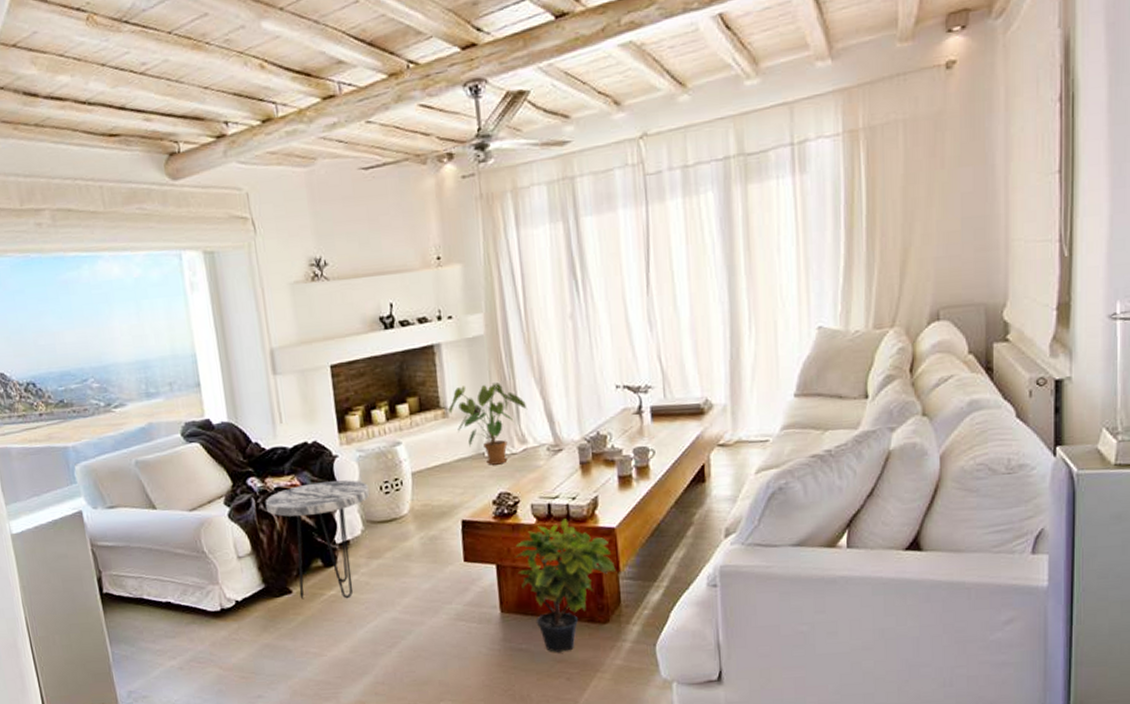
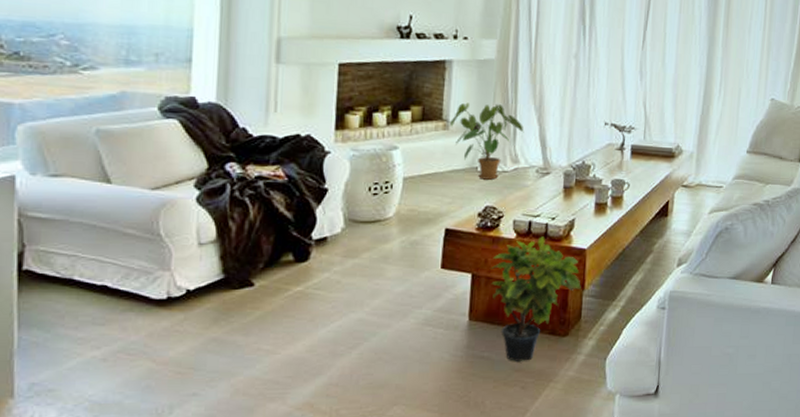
side table: present [265,480,370,599] -> none [241,176,358,296]

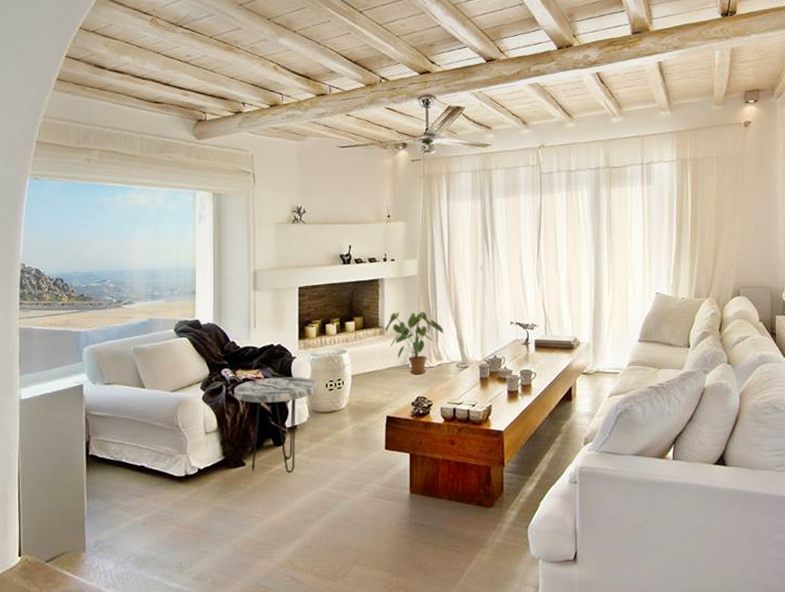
side table: none [241,176,358,296] -> present [233,377,318,473]
potted plant: present [489,236,581,361] -> none [424,421,501,529]

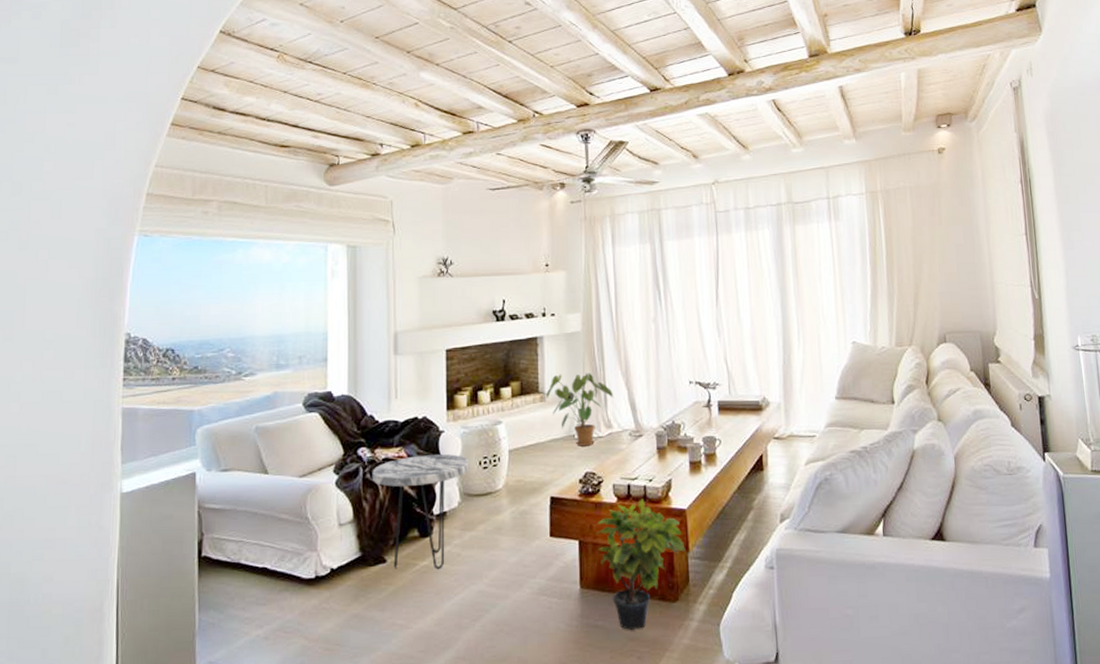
potted plant: none [424,421,501,529] -> present [595,499,686,630]

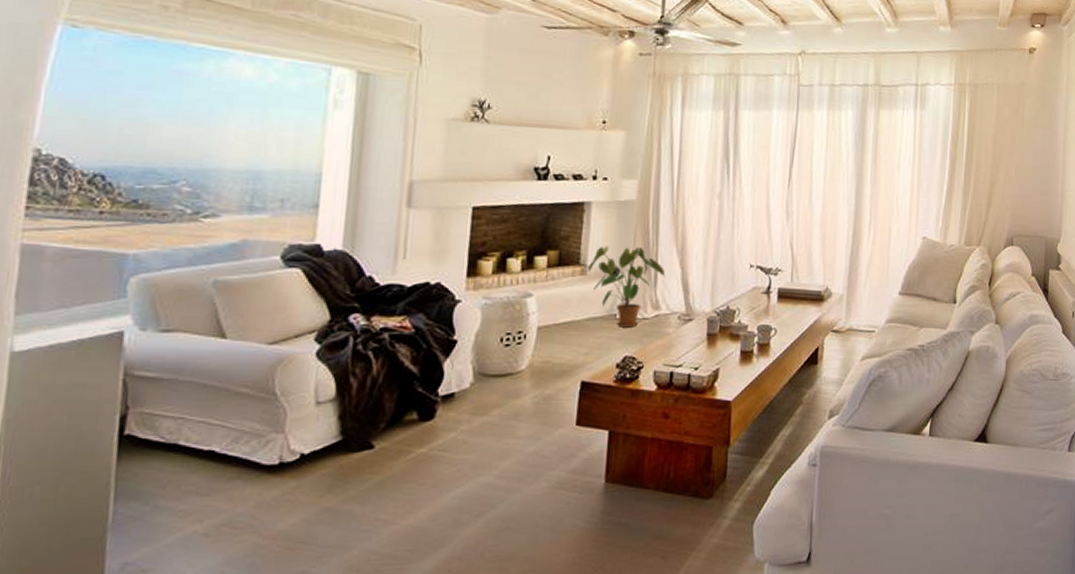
side table: present [372,454,470,570] -> none [364,327,489,459]
potted plant: present [595,499,686,630] -> none [628,388,726,528]

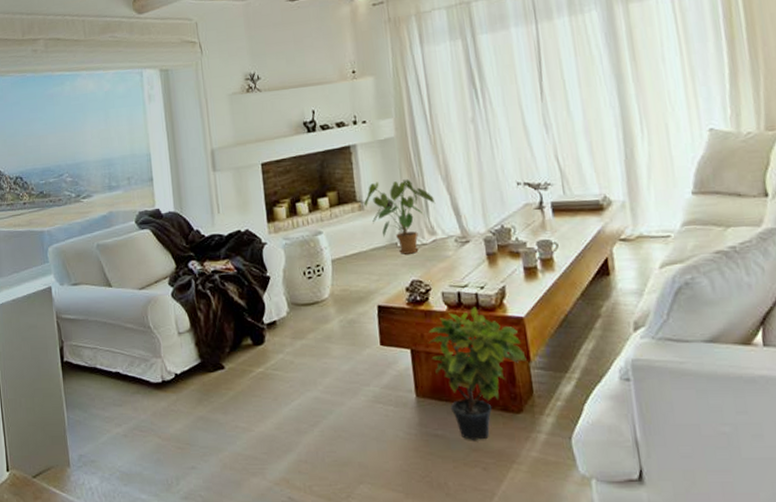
potted plant: none [628,388,726,528] -> present [427,307,527,440]

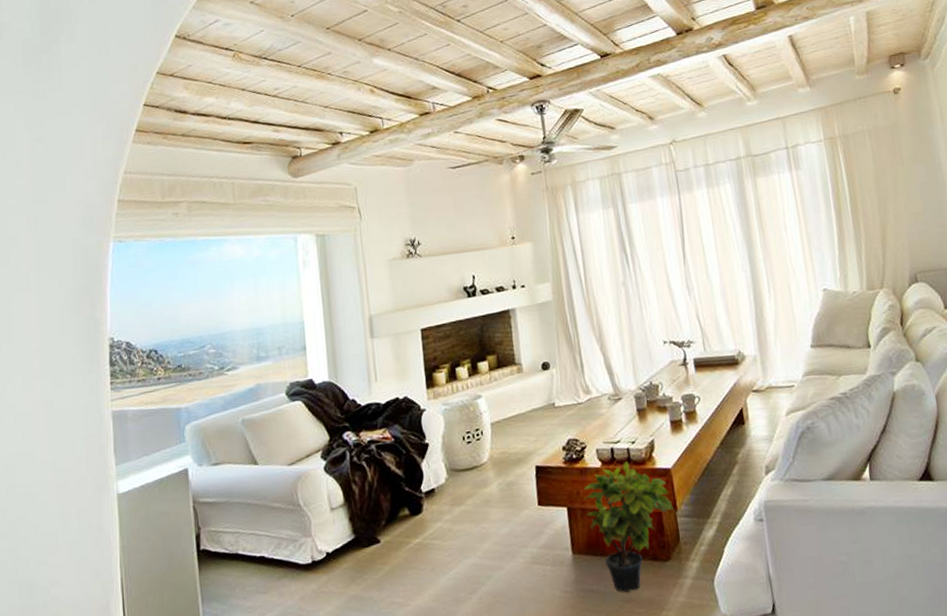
house plant: present [364,179,436,254] -> none [523,341,590,414]

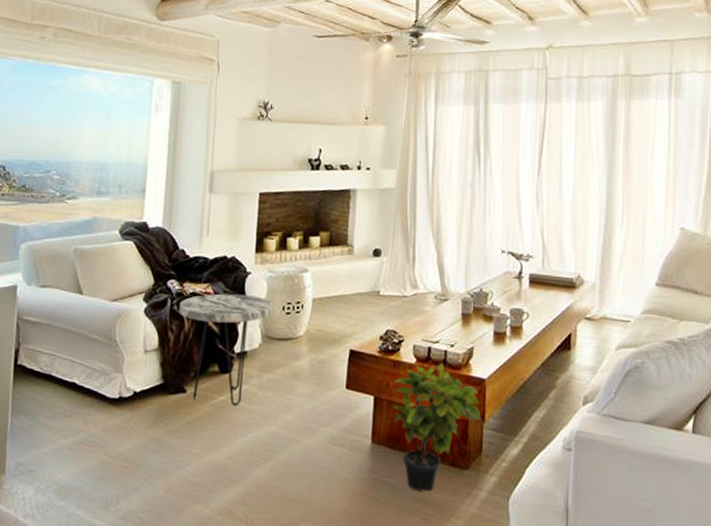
side table: none [358,431,454,548] -> present [178,293,274,407]

